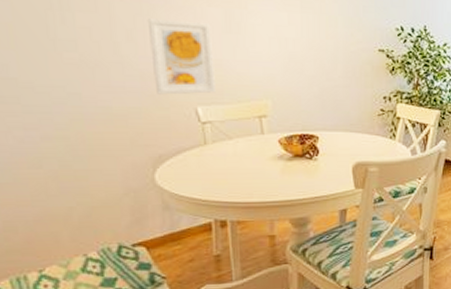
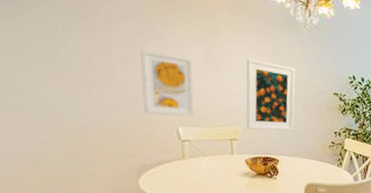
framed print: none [271,18,334,103] -> present [246,59,296,131]

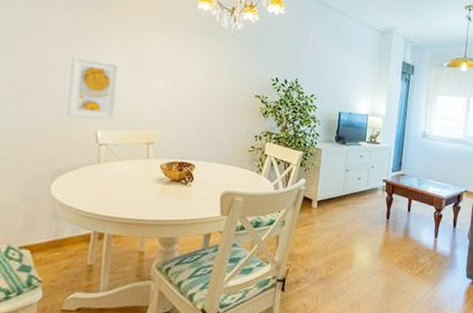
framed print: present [246,59,296,131] -> none [164,63,218,135]

